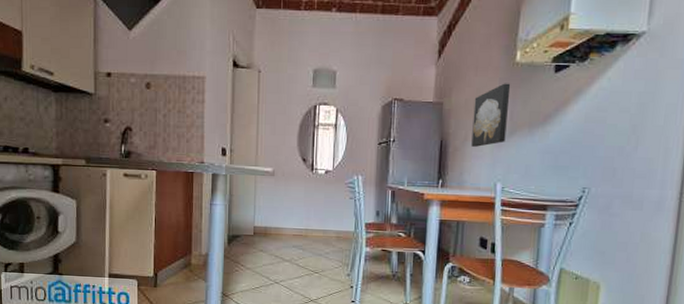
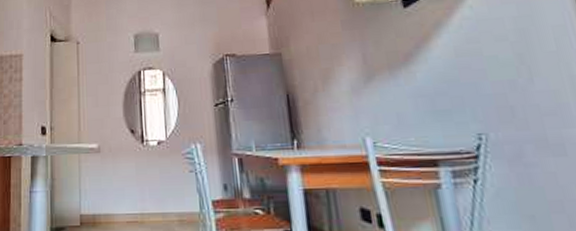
wall art: present [471,83,511,147] -> none [317,24,364,98]

